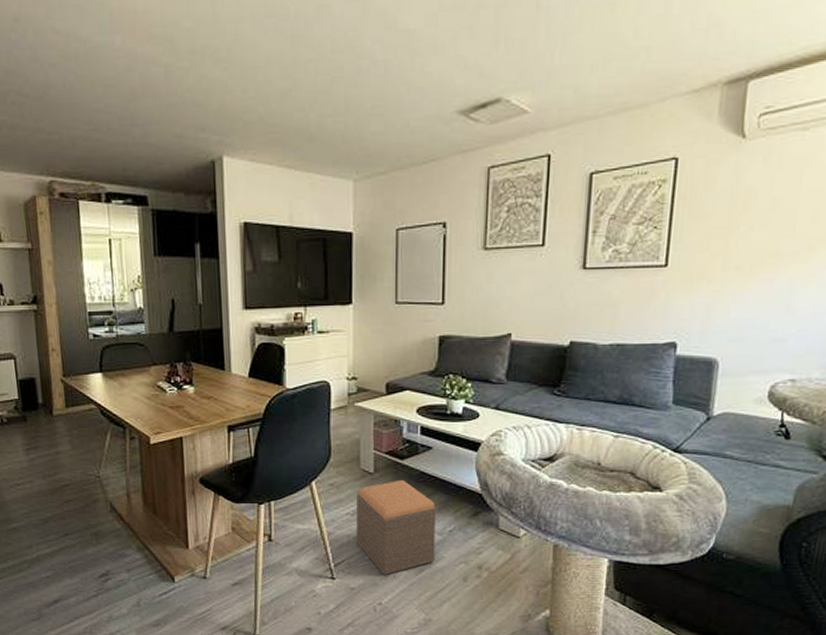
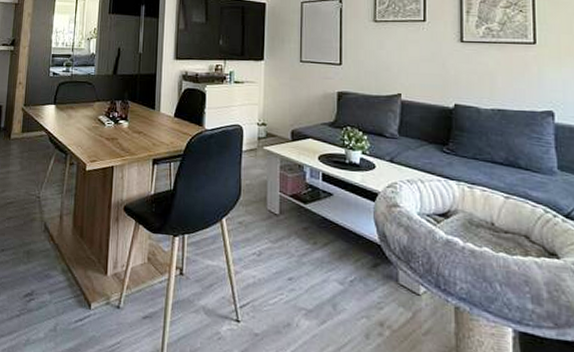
footstool: present [357,479,436,575] -> none [262,223,337,323]

